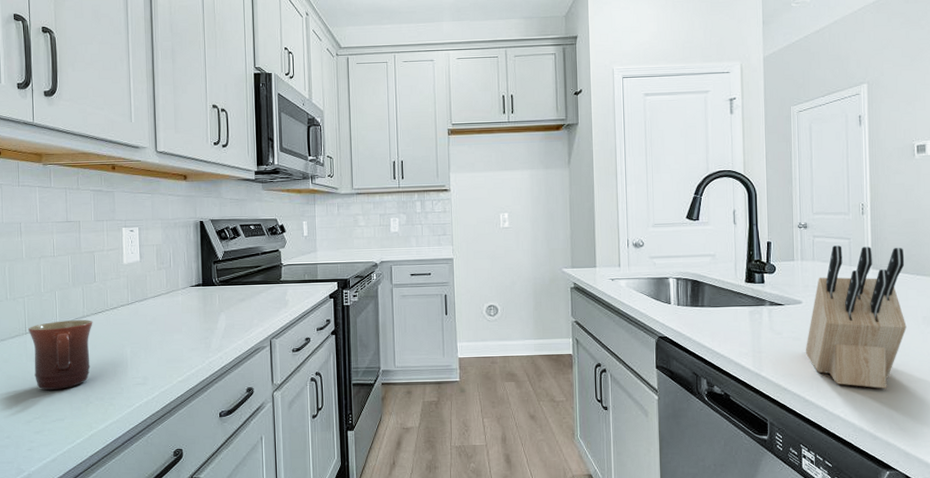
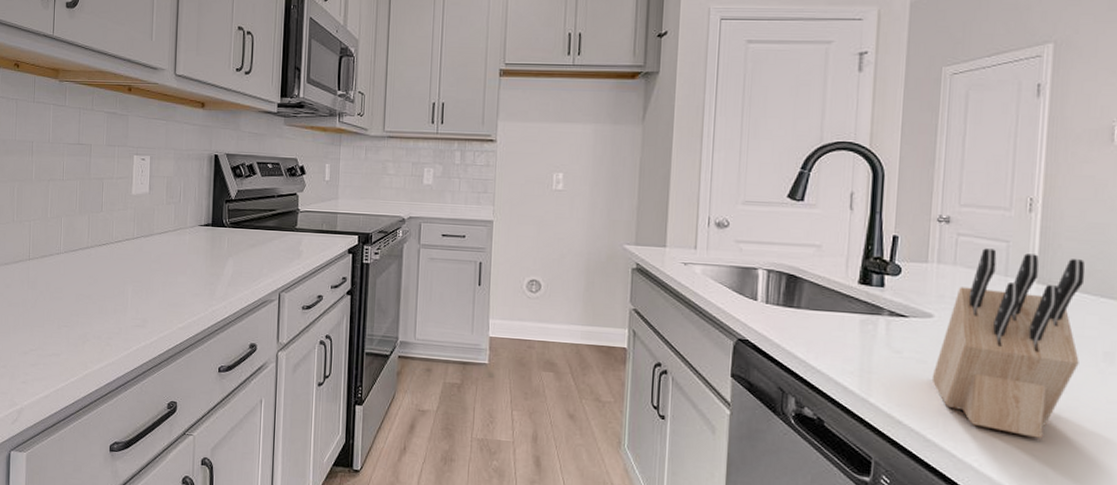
mug: present [28,320,93,390] -> none [32,249,97,323]

